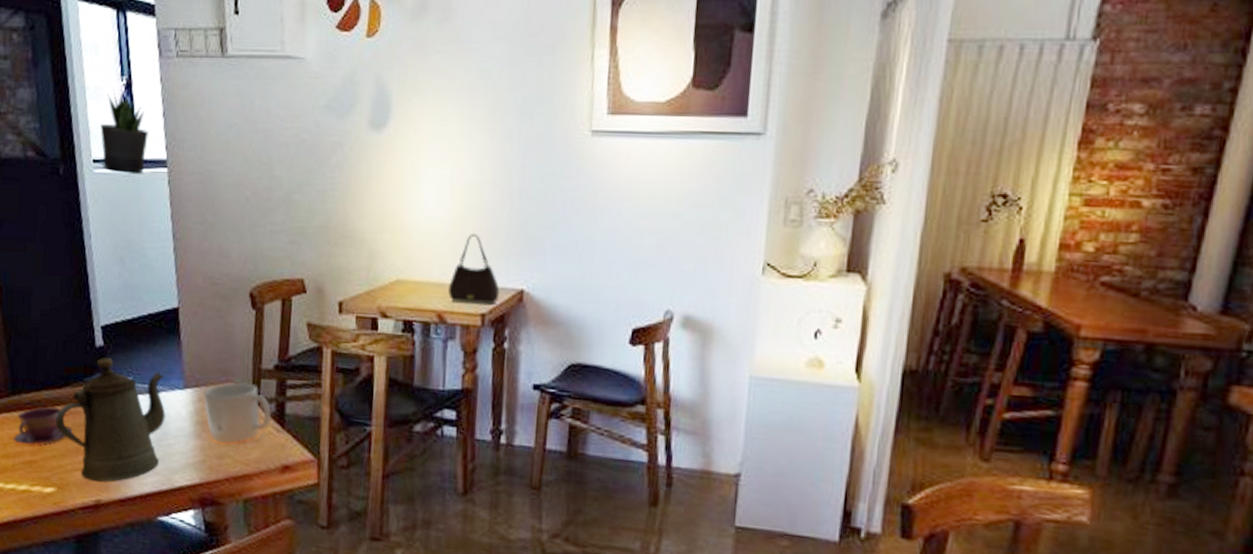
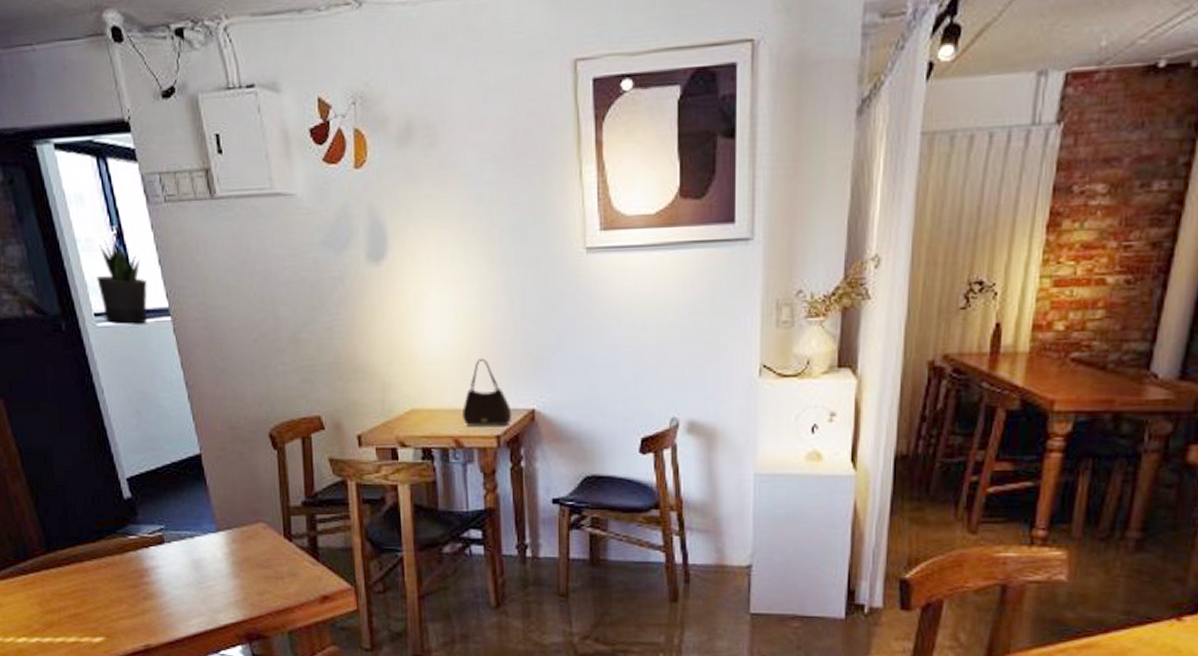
teacup: present [14,406,73,445] -> none [56,560,113,599]
coffee pot: present [55,357,166,482] -> none [94,509,202,627]
mug: present [203,382,272,445] -> none [236,521,306,582]

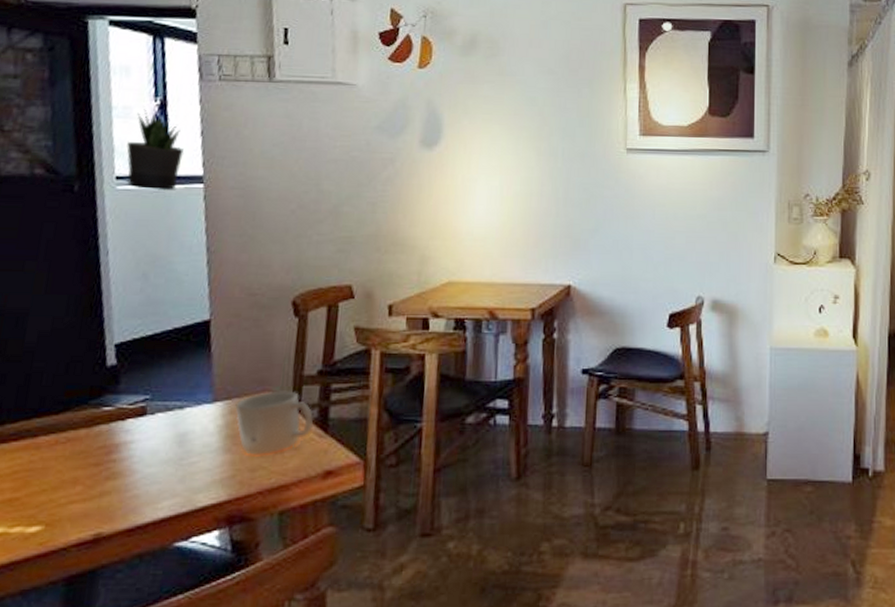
mug: none [236,521,306,582] -> present [235,391,314,456]
handbag: present [461,358,512,426] -> none [498,238,549,300]

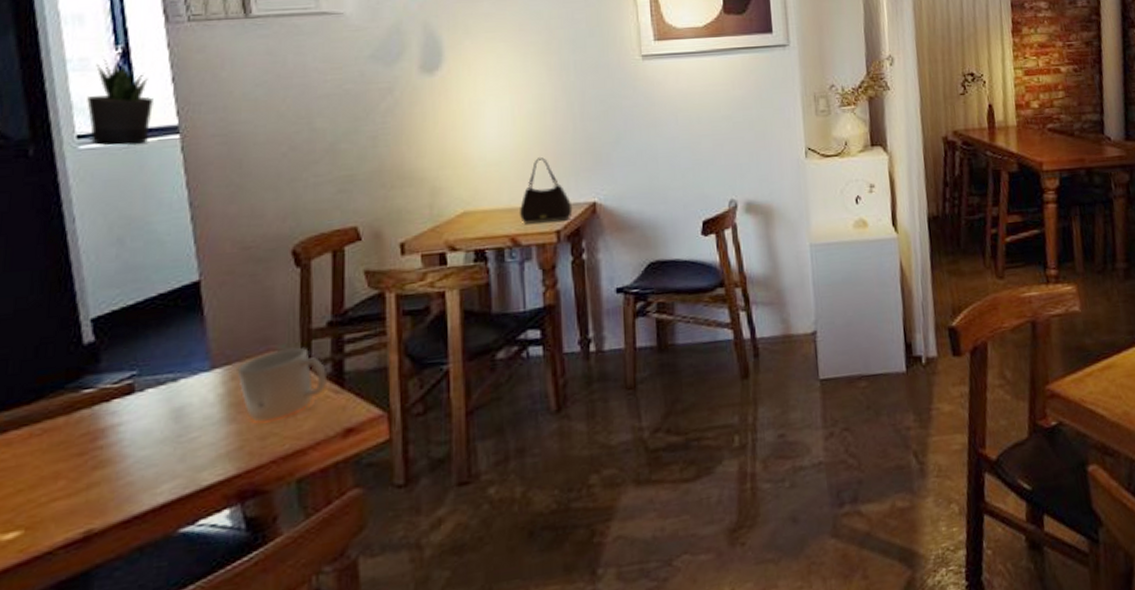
handbag: none [498,238,549,300] -> present [519,157,573,224]

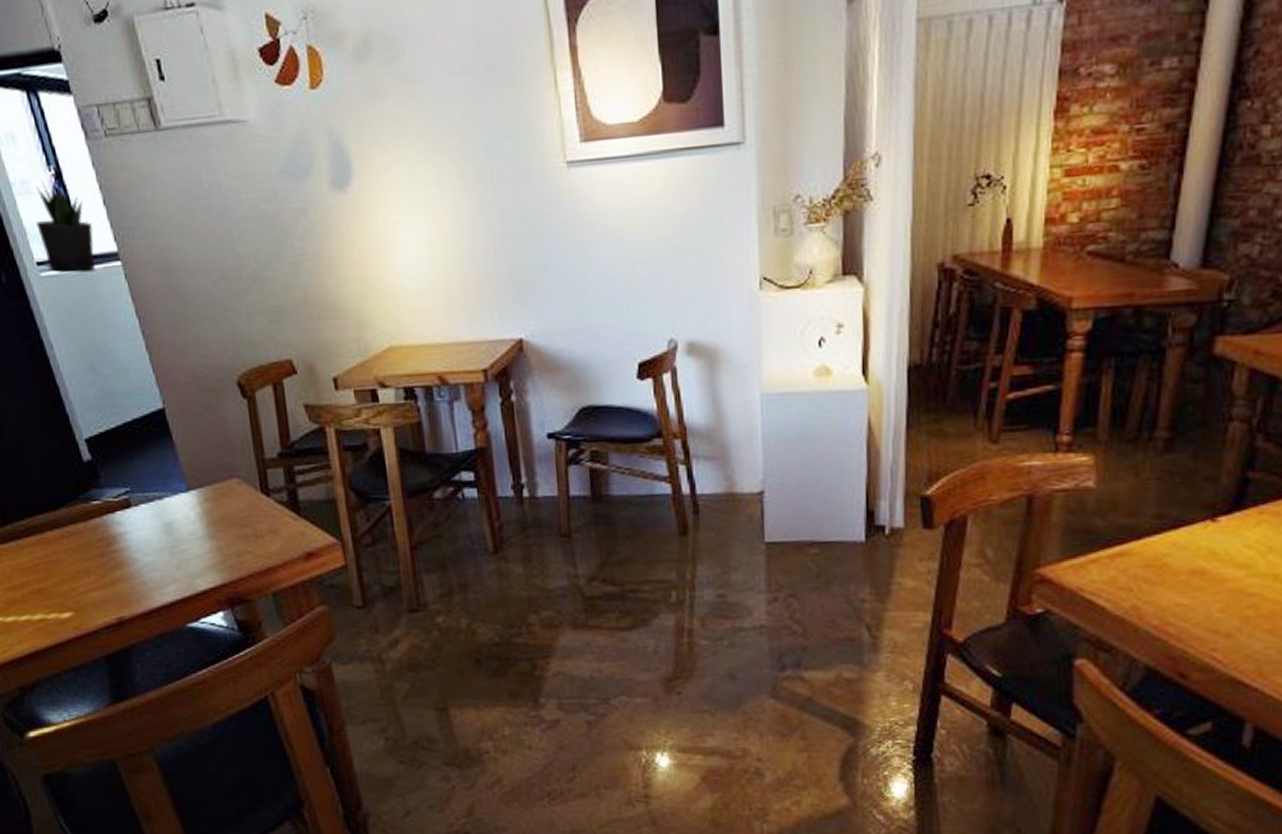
mug: present [237,347,328,424] -> none [208,475,286,542]
handbag: present [519,157,573,224] -> none [444,287,499,361]

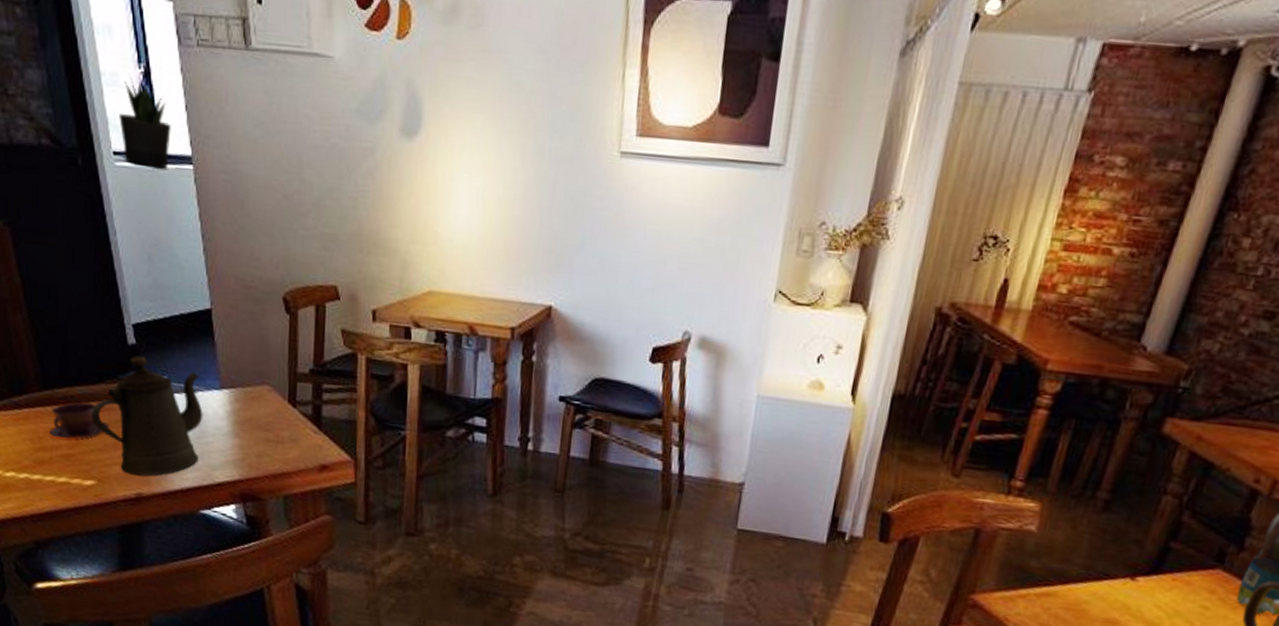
teacup: none [15,530,78,574] -> present [49,401,109,439]
coffee pot: none [56,471,177,599] -> present [91,355,203,476]

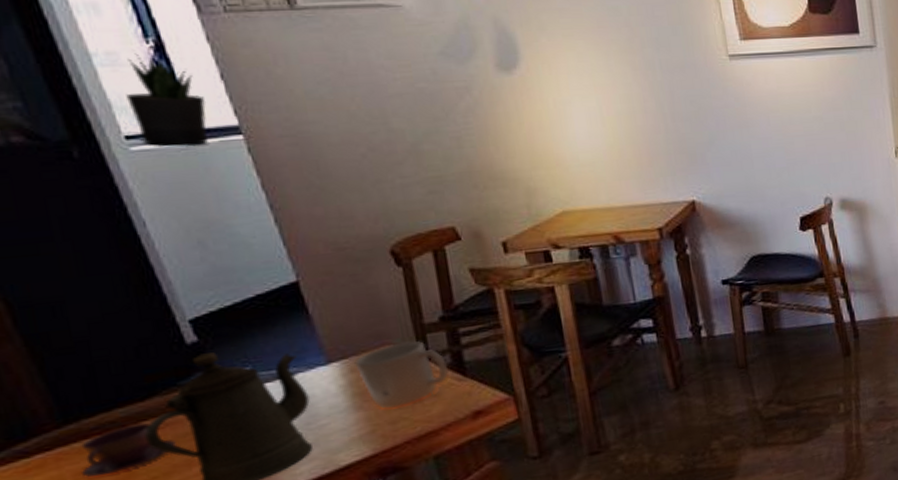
mug: none [240,385,309,445] -> present [354,341,449,410]

